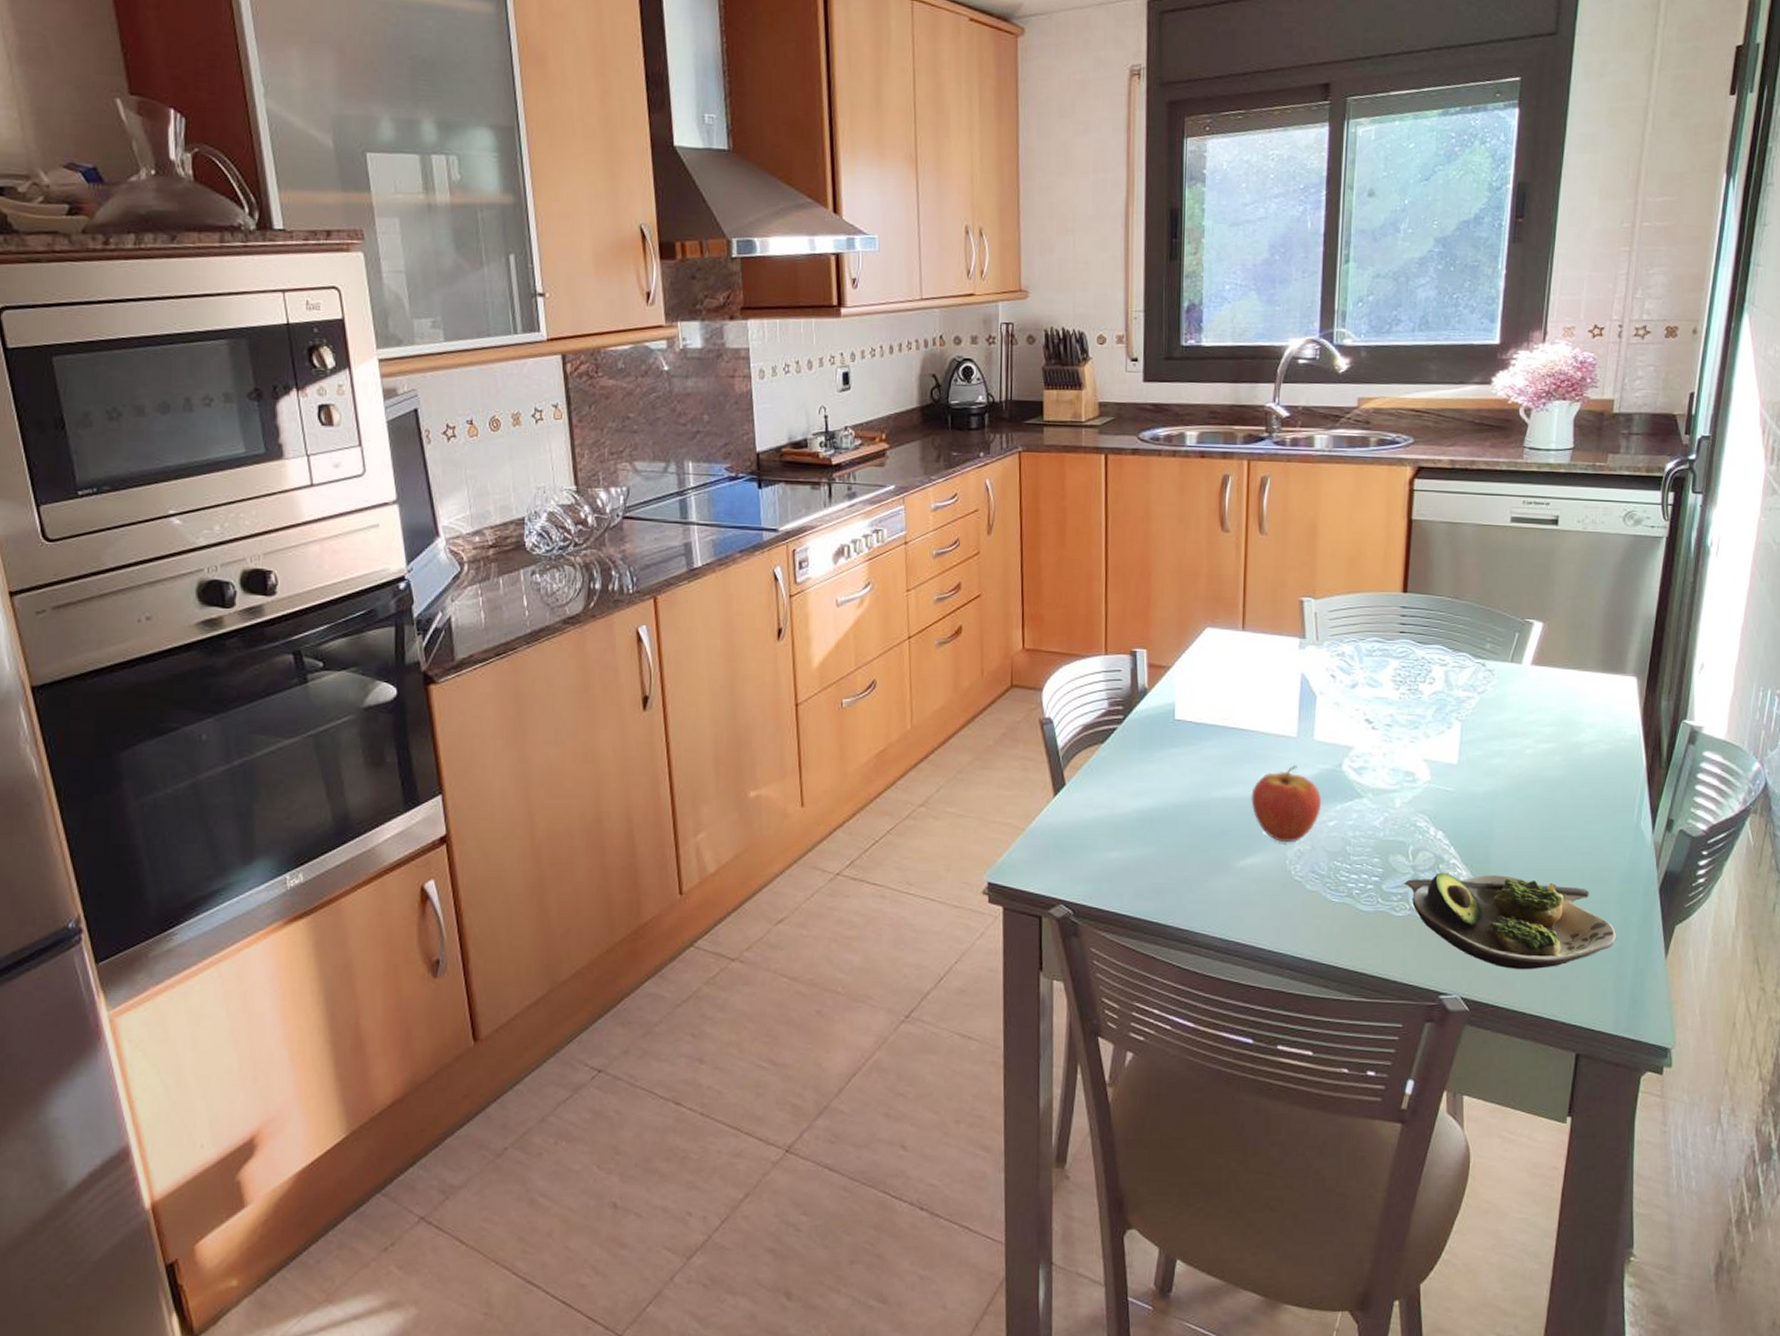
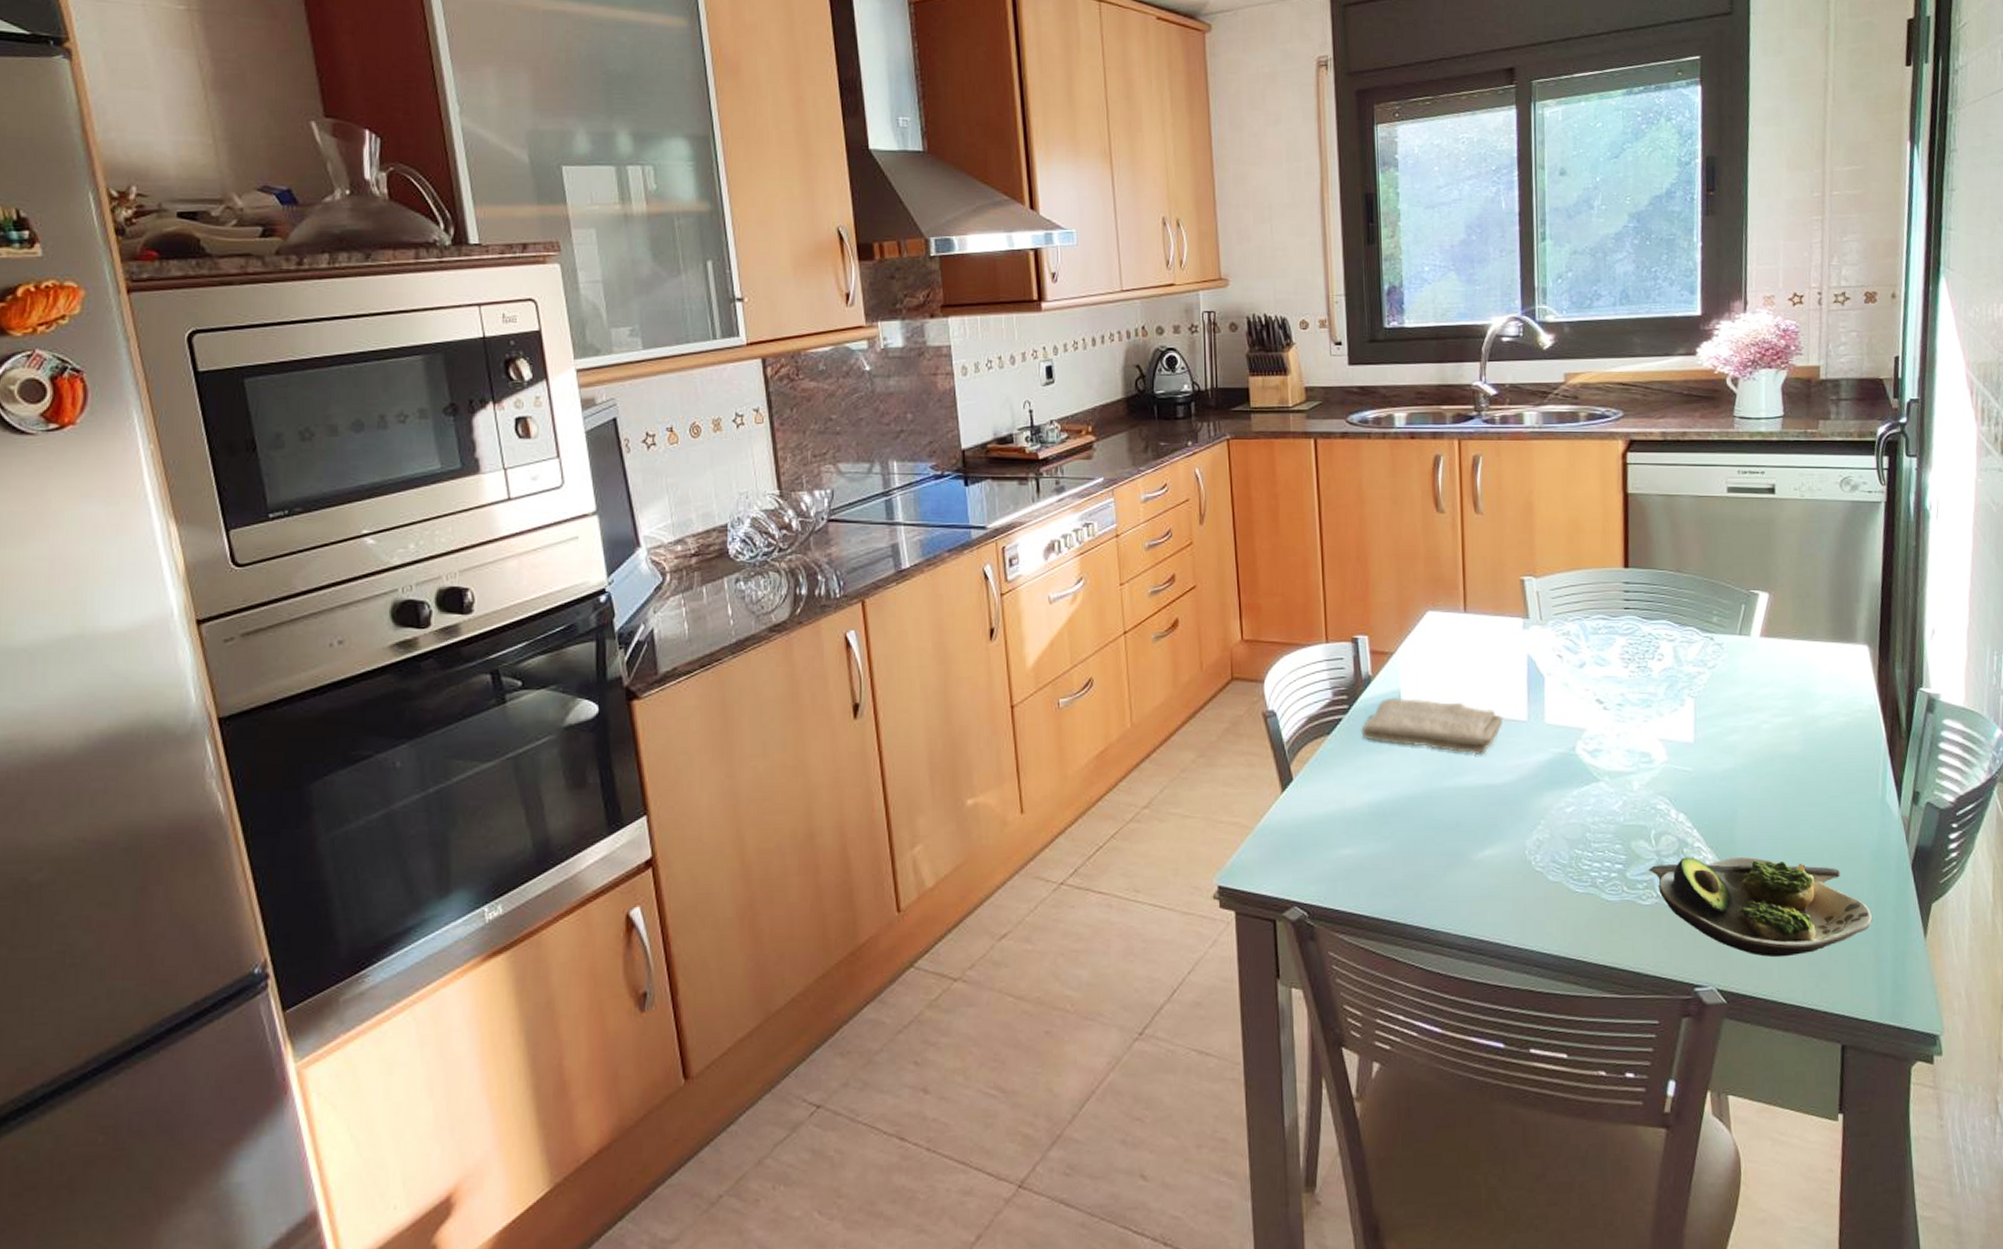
washcloth: none [1134,710,1274,767] -> present [1361,697,1503,754]
fruit: present [1251,765,1322,842] -> none [1484,750,1558,831]

